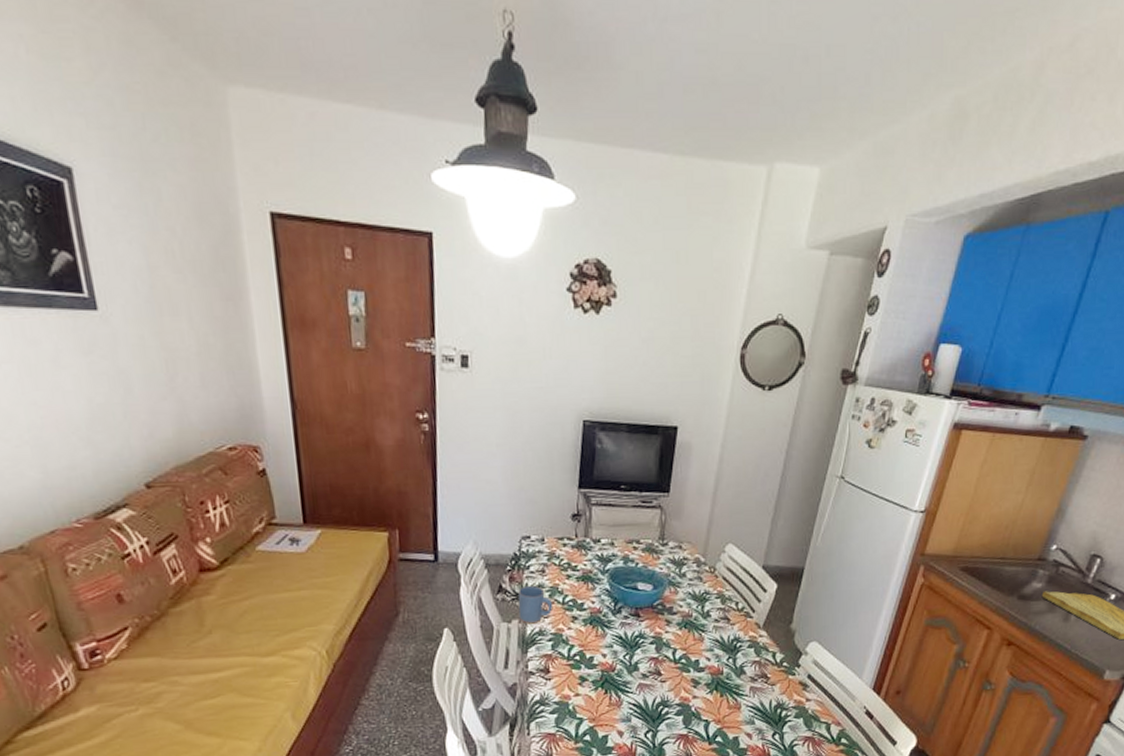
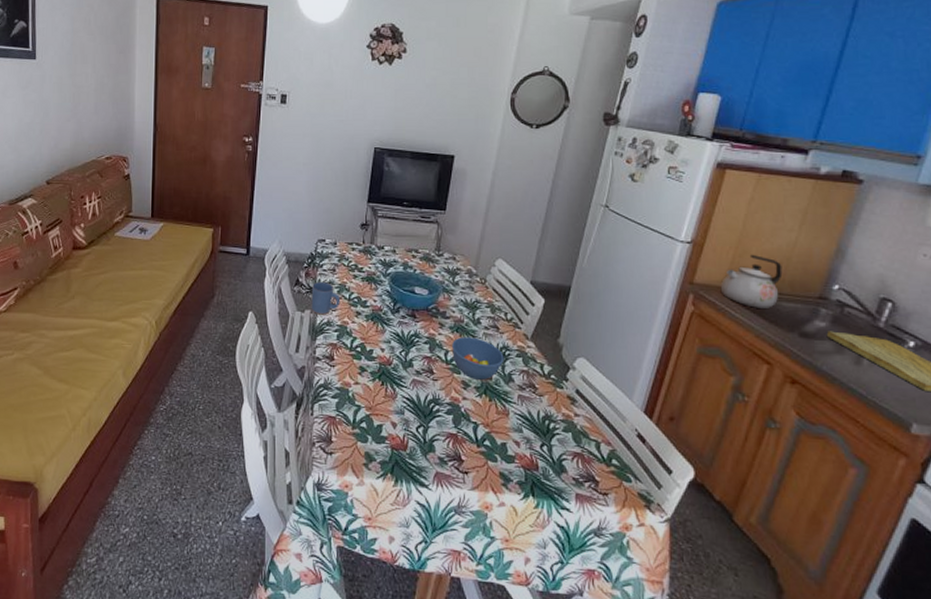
soup bowl: none [680,632,736,676] -> present [452,337,504,380]
kettle: none [949,519,1008,576] -> present [720,254,783,310]

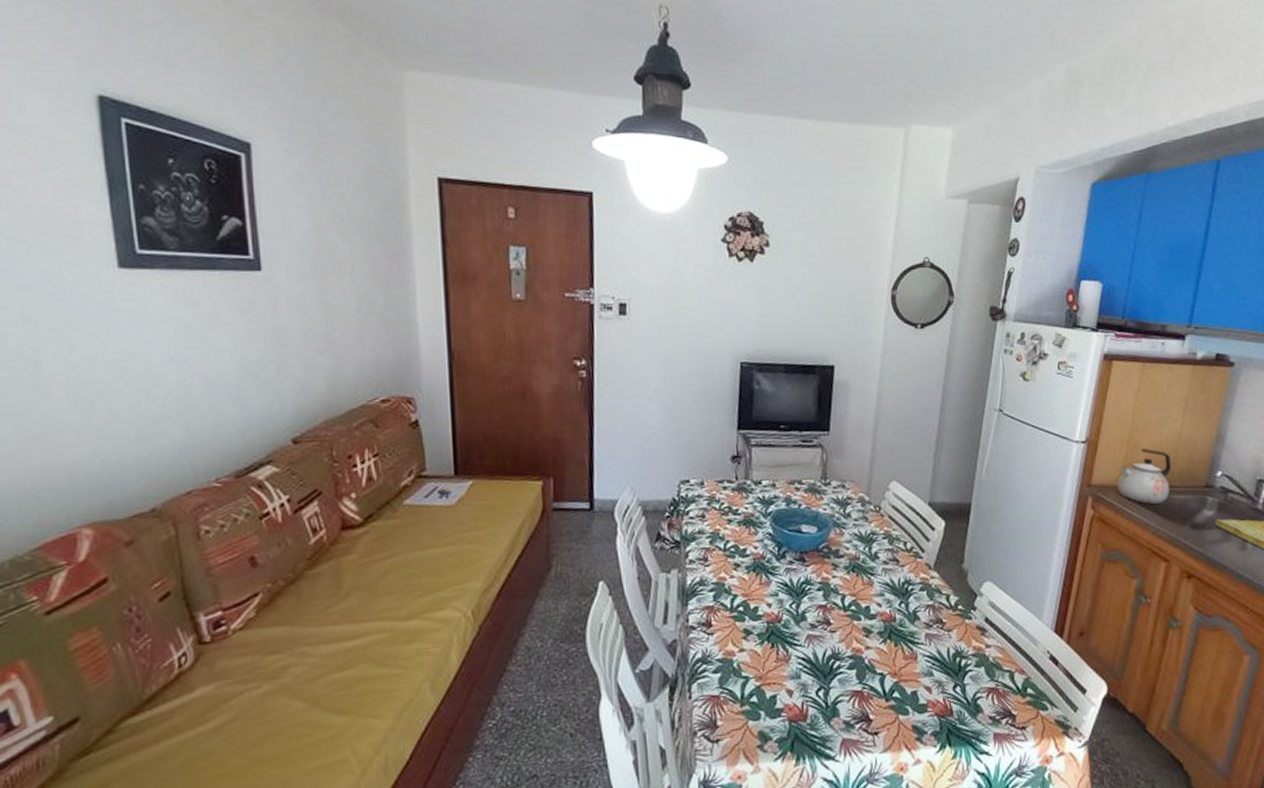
mug: present [311,282,341,315] -> none [677,532,715,574]
soup bowl: present [452,337,504,380] -> none [849,575,908,624]

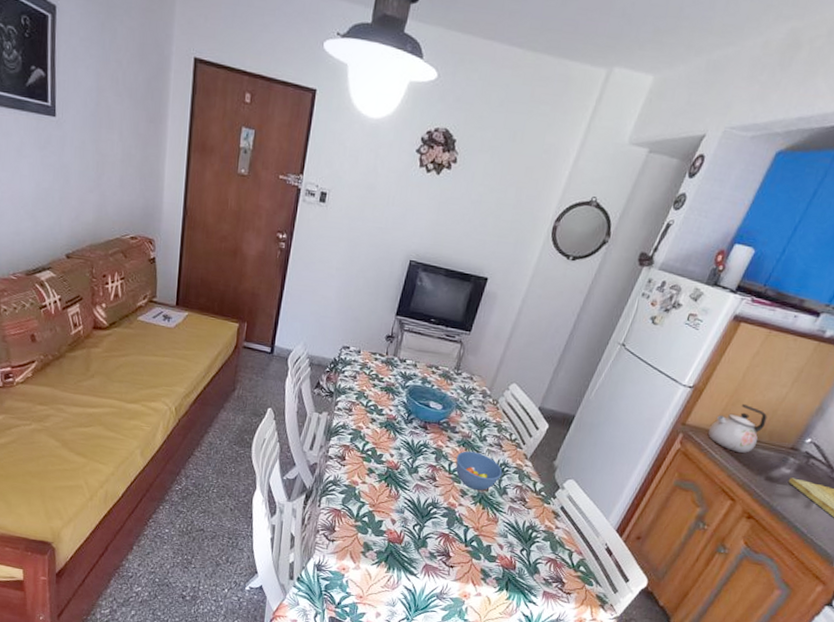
soup bowl: none [849,575,908,624] -> present [455,451,503,491]

